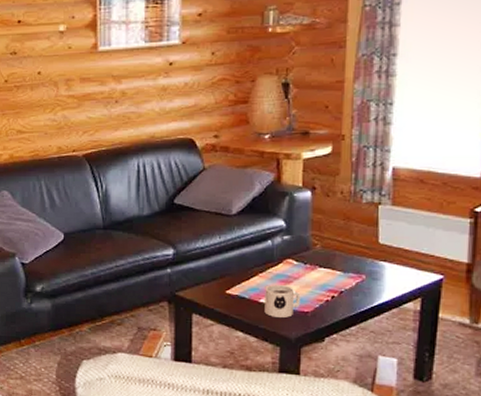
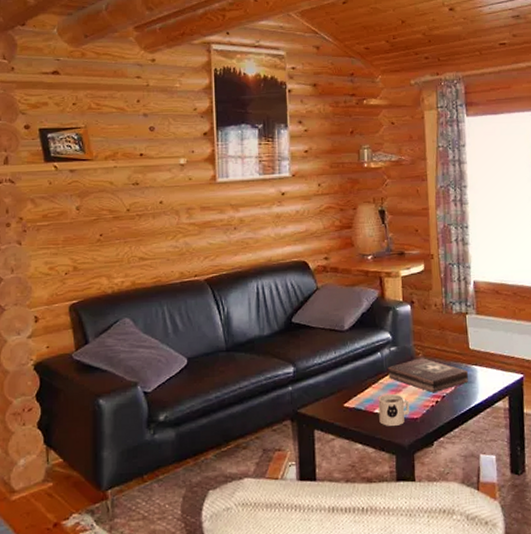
first aid kit: none [278,249,373,288] -> present [388,358,468,393]

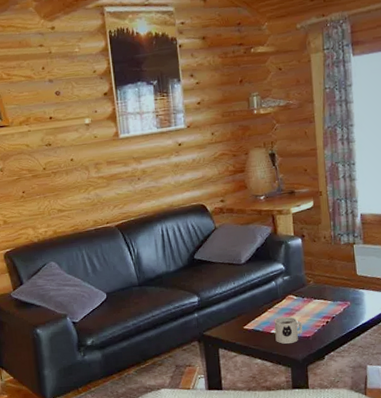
first aid kit: present [388,358,468,393] -> none [282,285,356,315]

